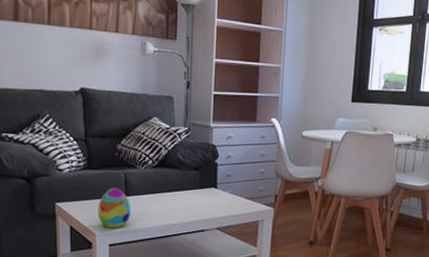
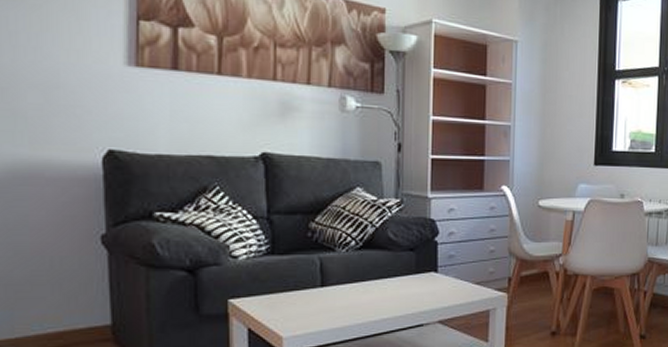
decorative egg: present [97,187,130,229] -> none [285,276,328,329]

